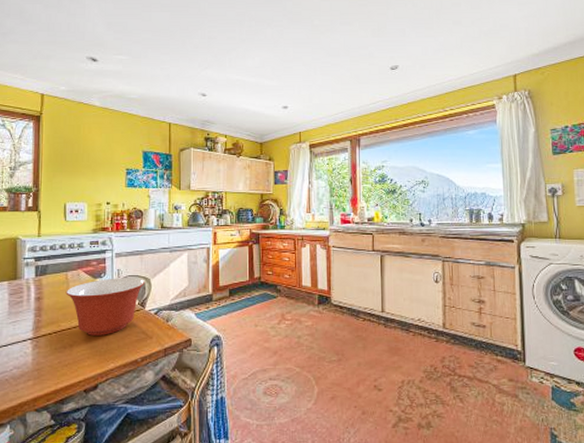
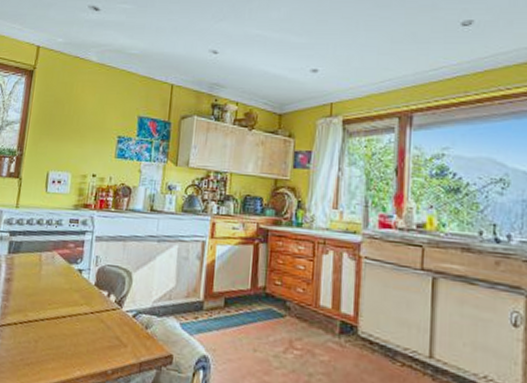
mixing bowl: present [66,278,146,336] -> none [37,265,126,335]

